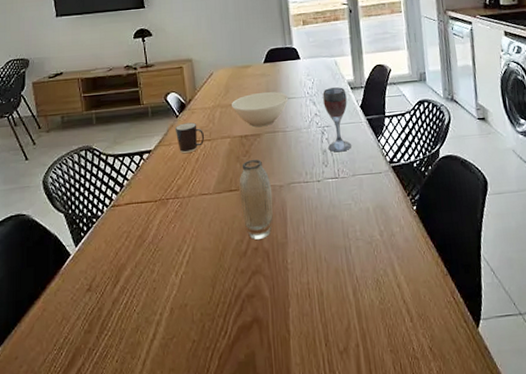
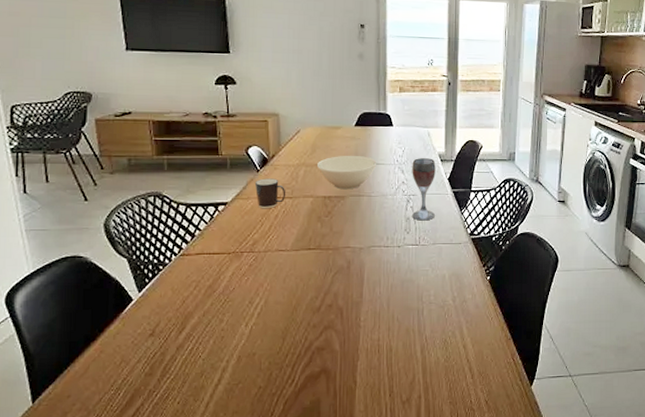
vase: present [238,160,274,240] -> none [317,221,352,297]

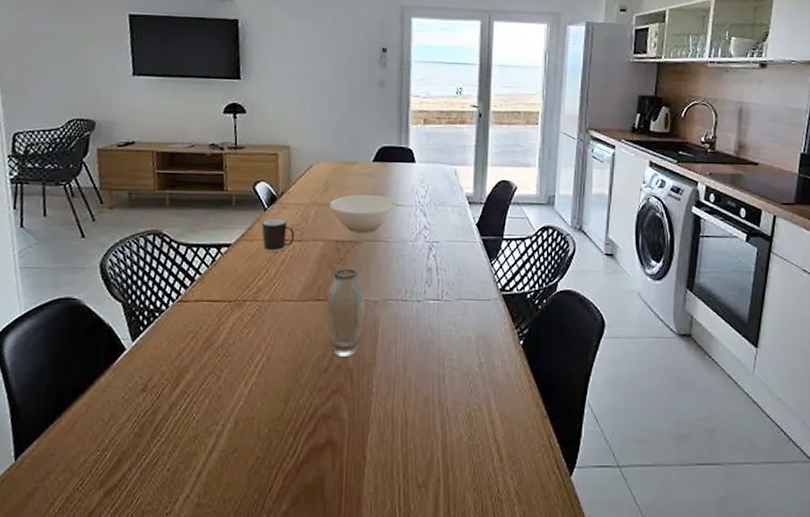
vase: none [317,221,352,297] -> present [326,269,365,356]
cup: present [412,158,436,221] -> none [435,199,463,272]

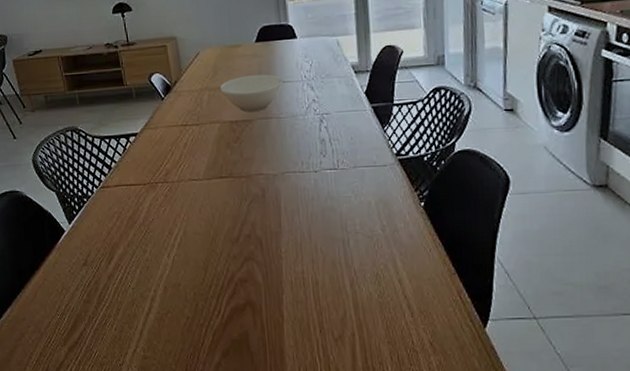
mug: present [261,218,295,253] -> none [160,105,193,138]
vase: present [326,269,365,356] -> none [229,147,267,227]

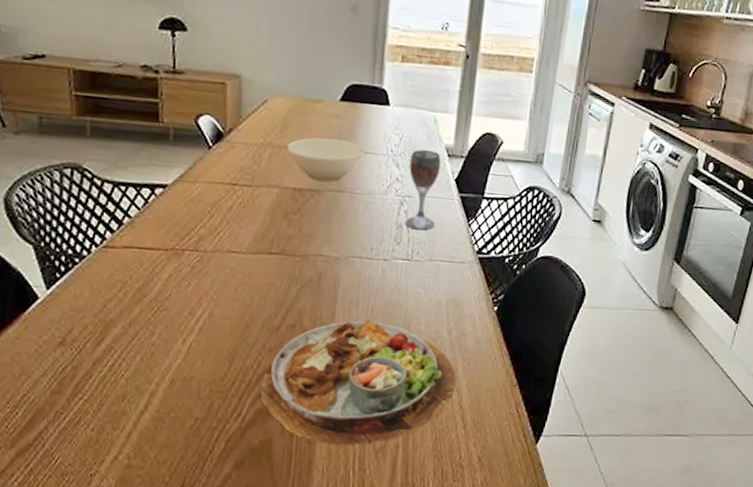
food platter: none [231,225,397,335] -> present [260,319,456,445]
cup: none [322,70,353,142] -> present [405,149,441,231]

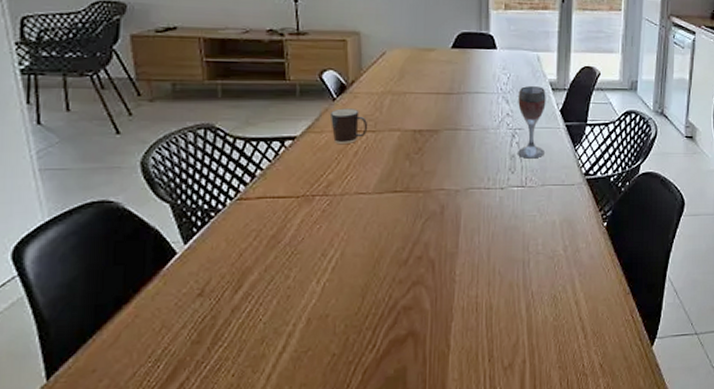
mug: none [204,158,245,198] -> present [329,108,368,145]
food platter: present [260,319,456,445] -> none [392,245,574,367]
bowl: present [286,137,366,182] -> none [405,83,477,122]

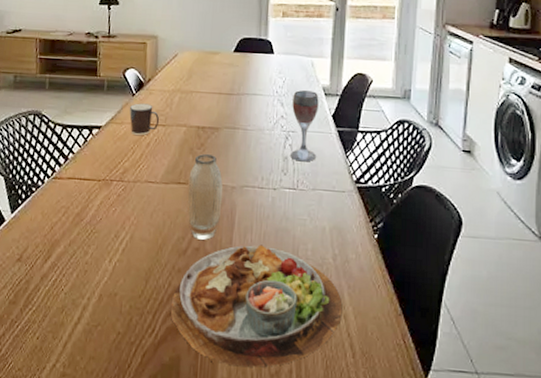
food platter: none [392,245,574,367] -> present [170,244,343,368]
vase: none [404,159,446,247] -> present [186,154,223,240]

